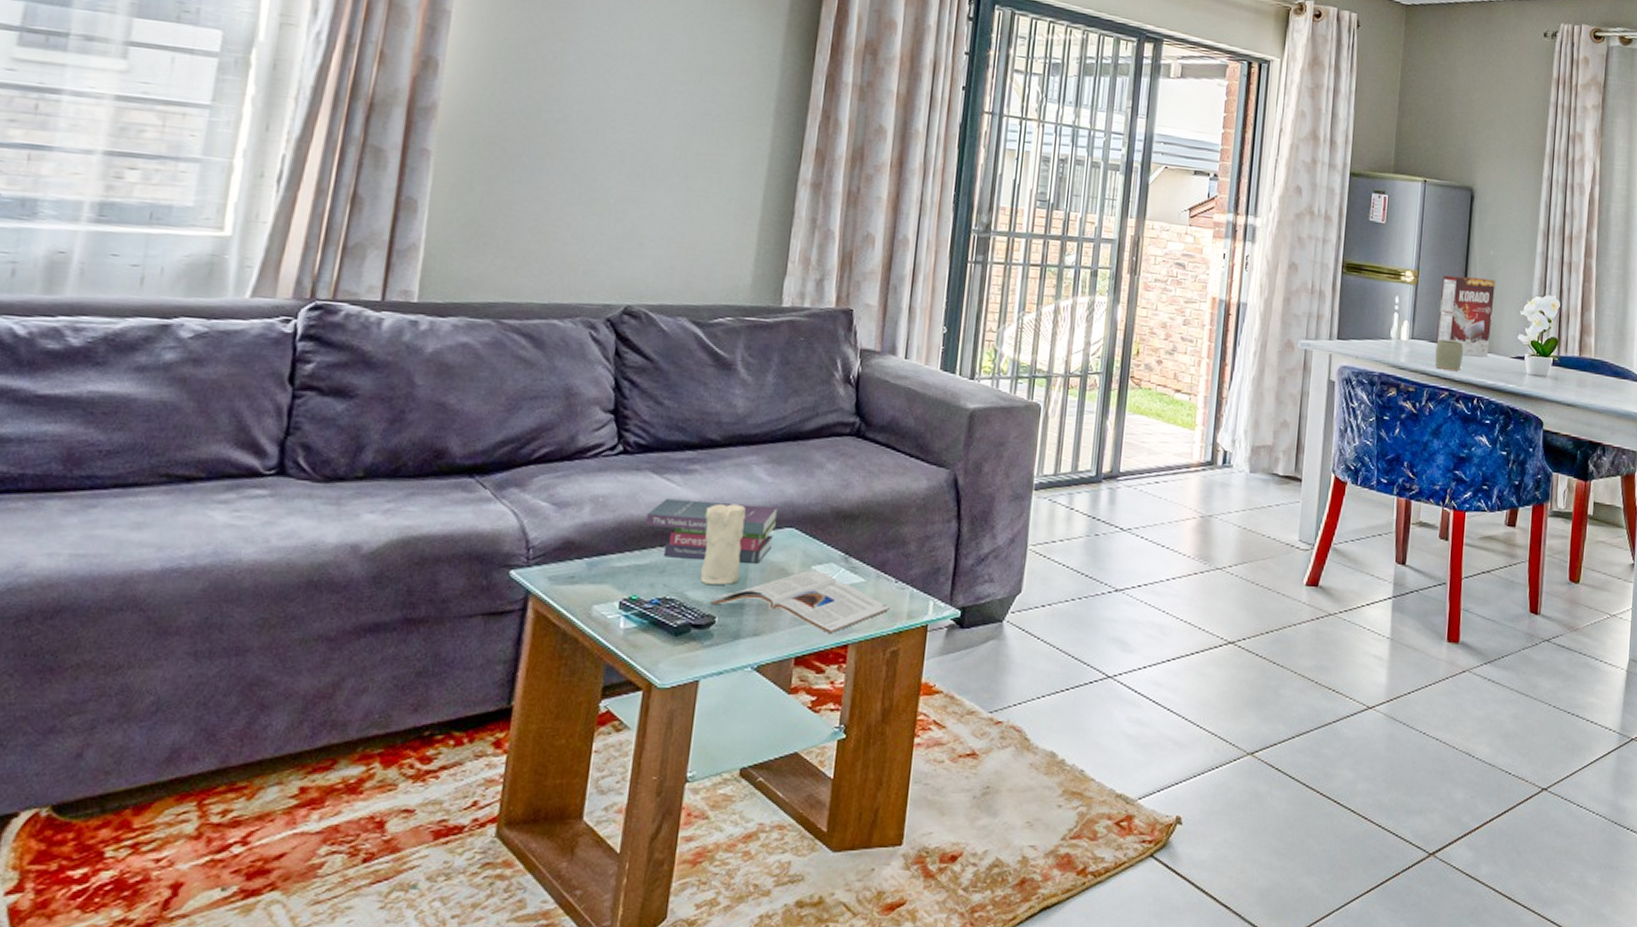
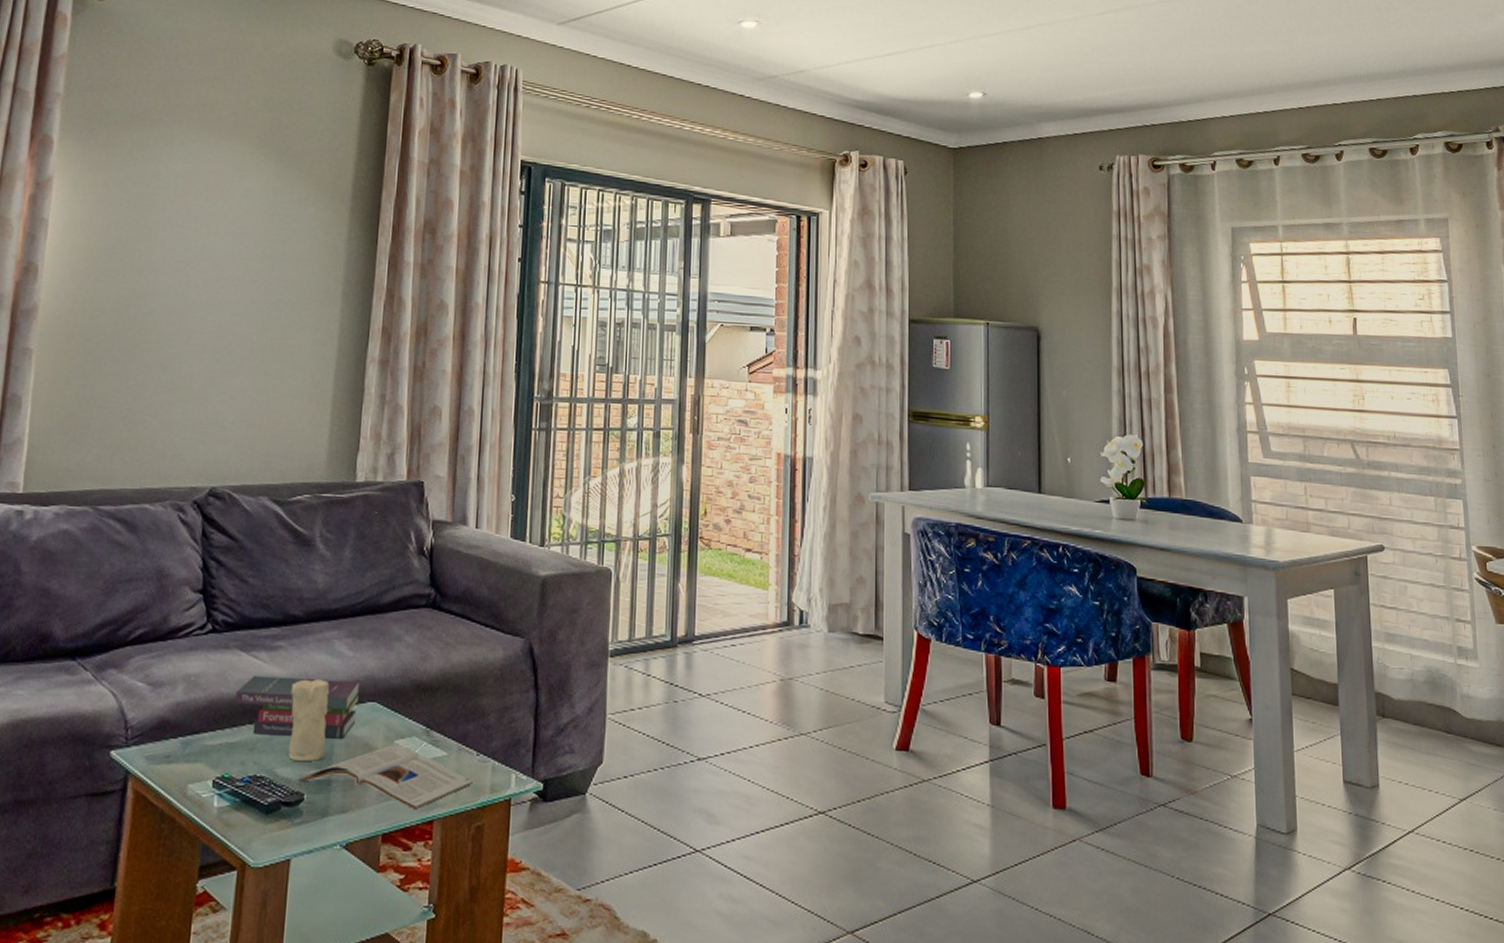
mug: present [1434,339,1464,371] -> none [1013,485,1043,518]
cereal box: present [1436,275,1496,358] -> none [1013,418,1071,503]

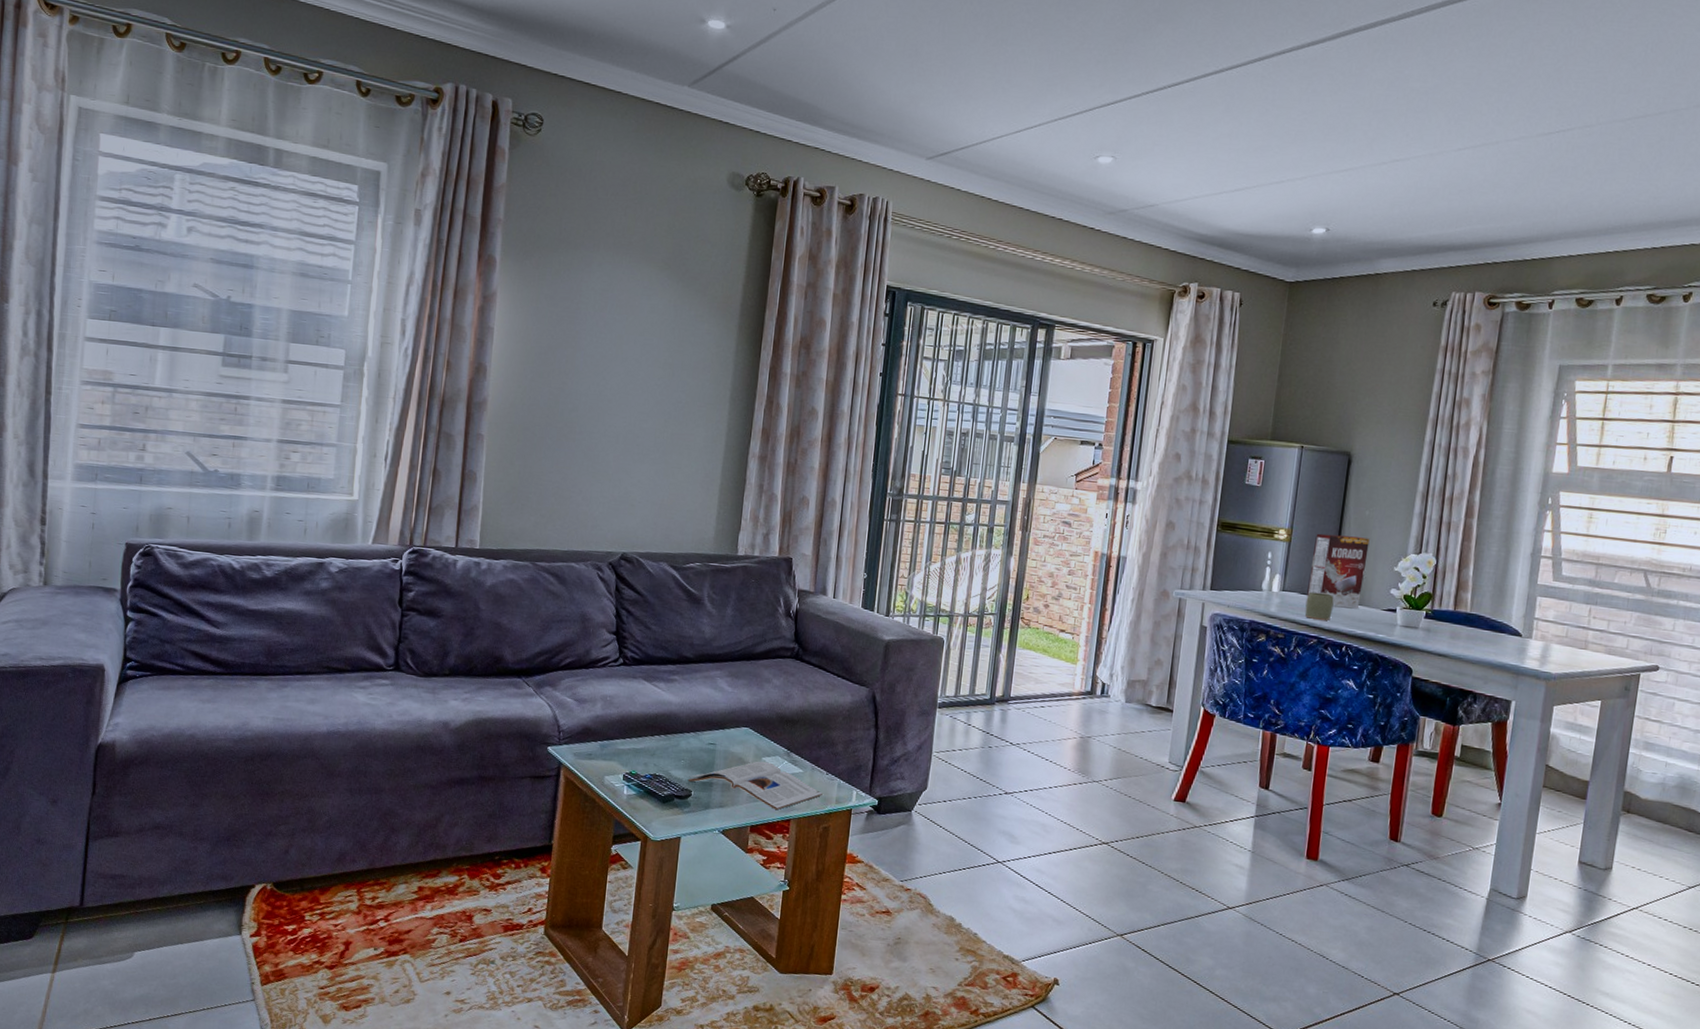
books: present [236,675,359,740] -> none [641,700,736,754]
candle: present [287,679,330,762] -> none [680,706,713,768]
cereal box: none [1013,418,1071,503] -> present [1306,533,1370,609]
mug: none [1013,485,1043,518] -> present [1304,592,1334,621]

